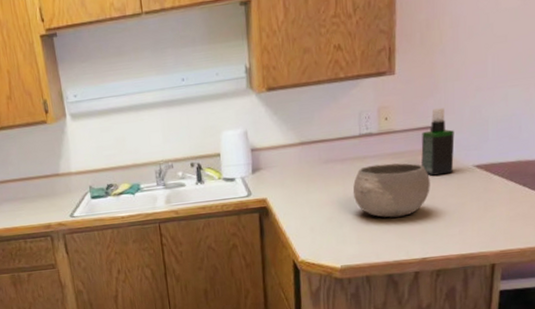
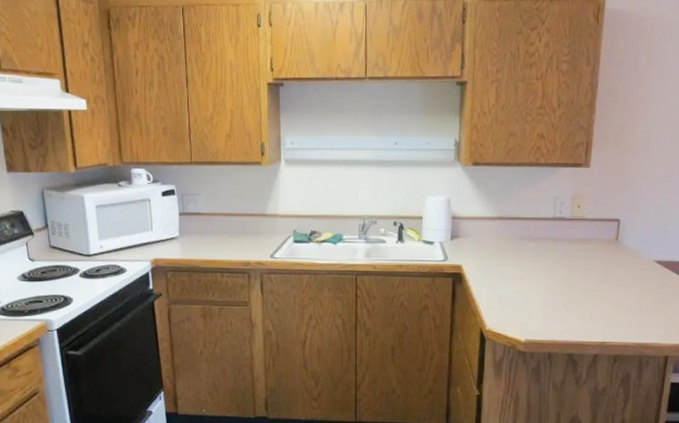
bowl: present [352,162,430,218] -> none [542,247,614,300]
spray bottle: present [421,107,455,176] -> none [608,203,639,265]

